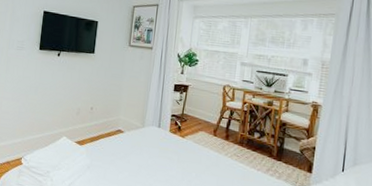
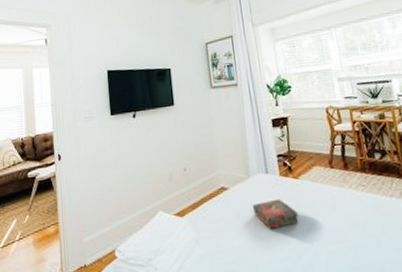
book: none [140,149,177,173] -> present [252,198,299,230]

